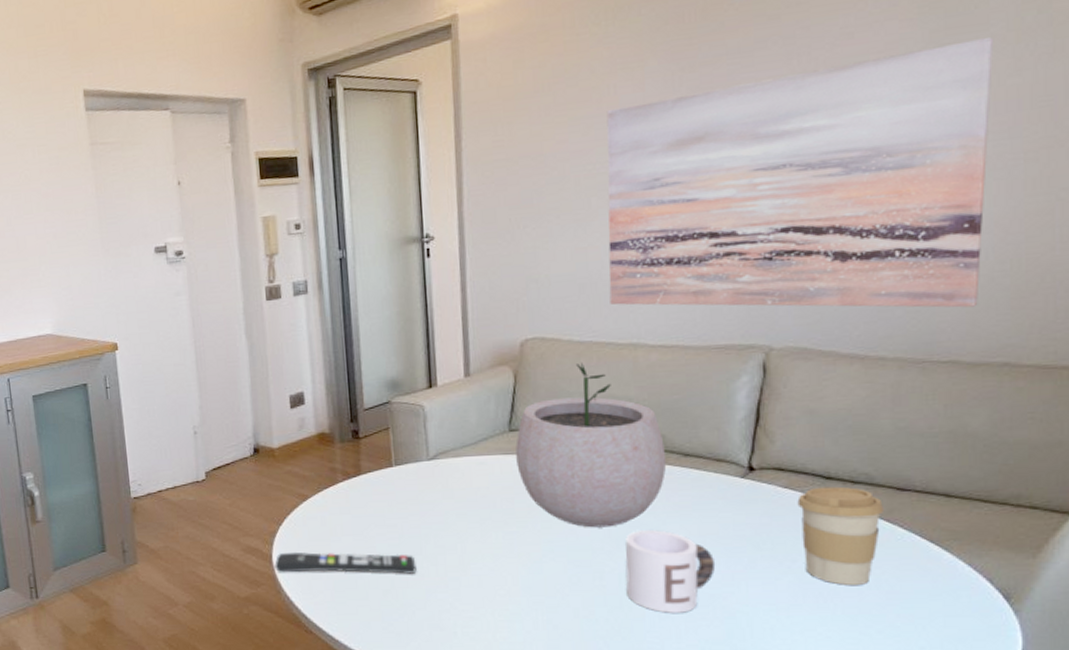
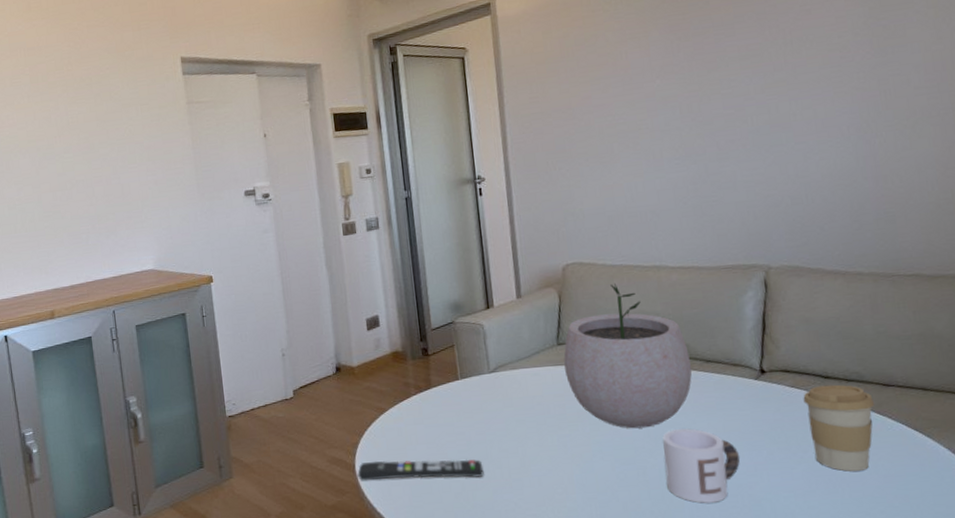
wall art: present [606,36,994,308] -> none [621,12,931,234]

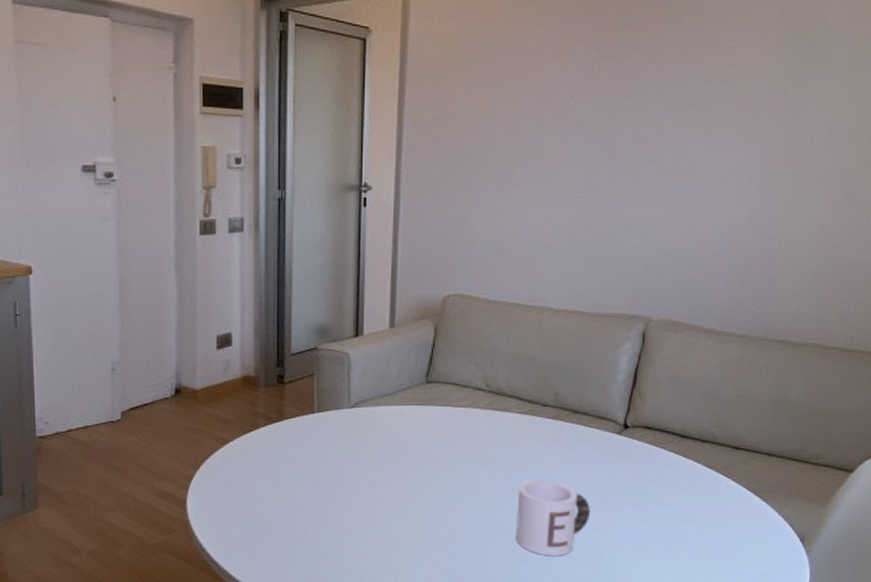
remote control: present [357,459,484,482] -> none [188,497,330,520]
plant pot: present [563,282,692,429] -> none [430,320,559,477]
coffee cup: present [803,384,875,472] -> none [659,444,723,530]

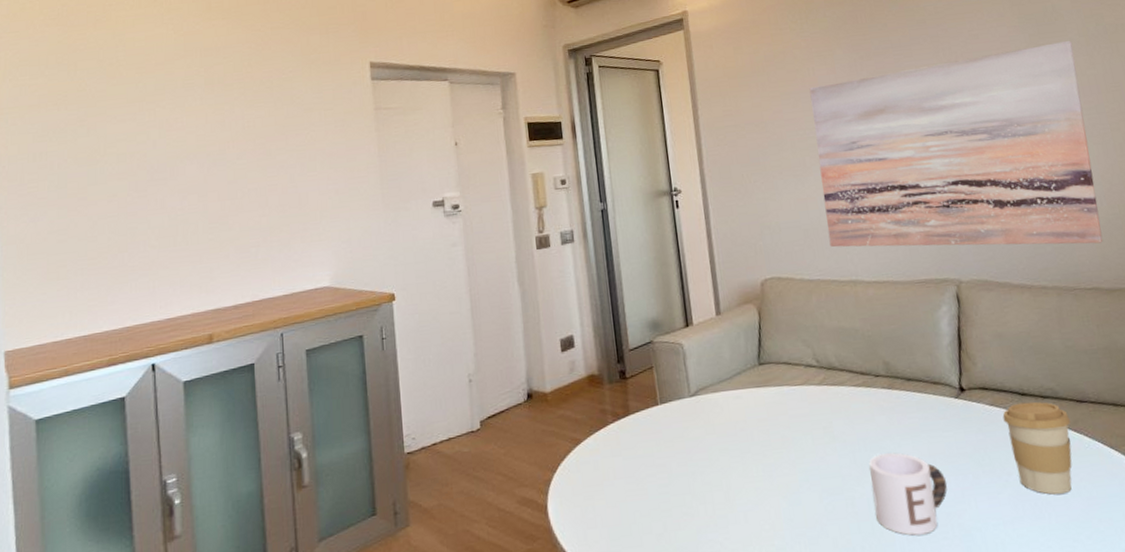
wall art: none [524,67,835,296] -> present [809,40,1104,248]
coffee cup: none [659,444,723,530] -> present [1003,401,1073,495]

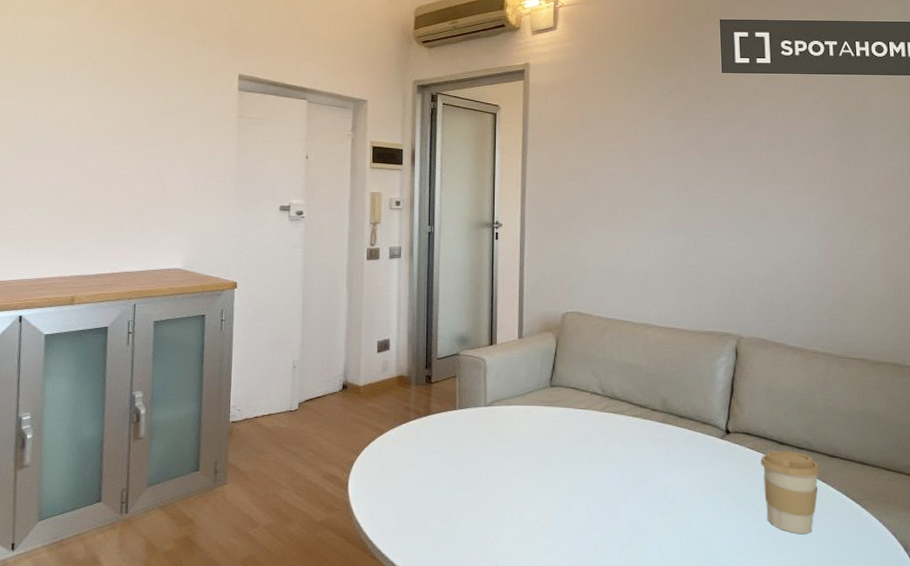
wall art: present [809,40,1104,248] -> none [628,133,877,320]
mug: present [869,452,947,536] -> none [635,478,701,552]

